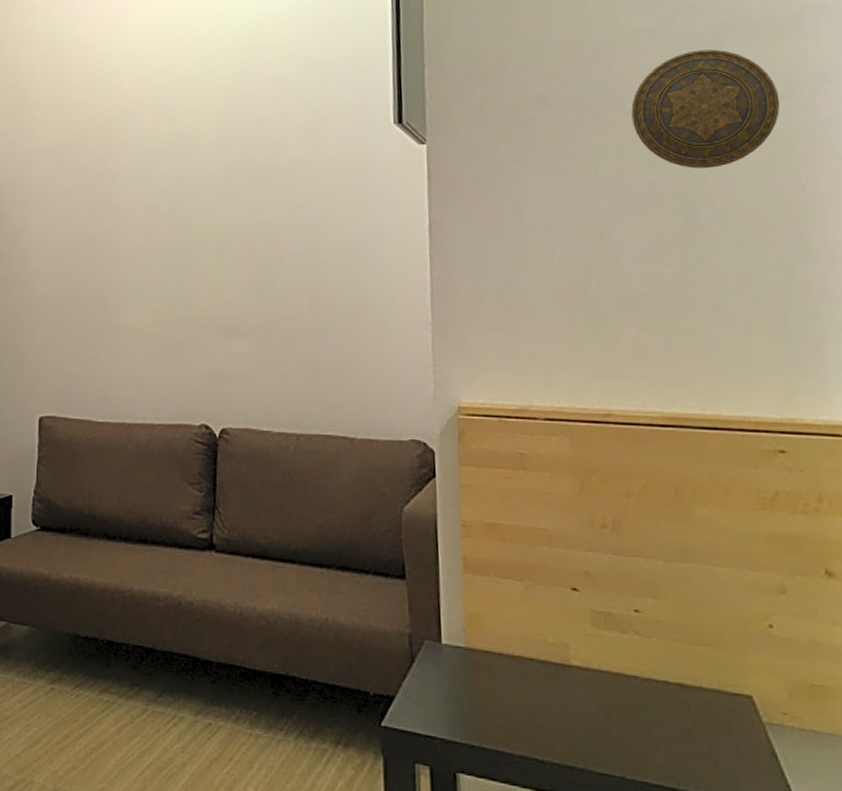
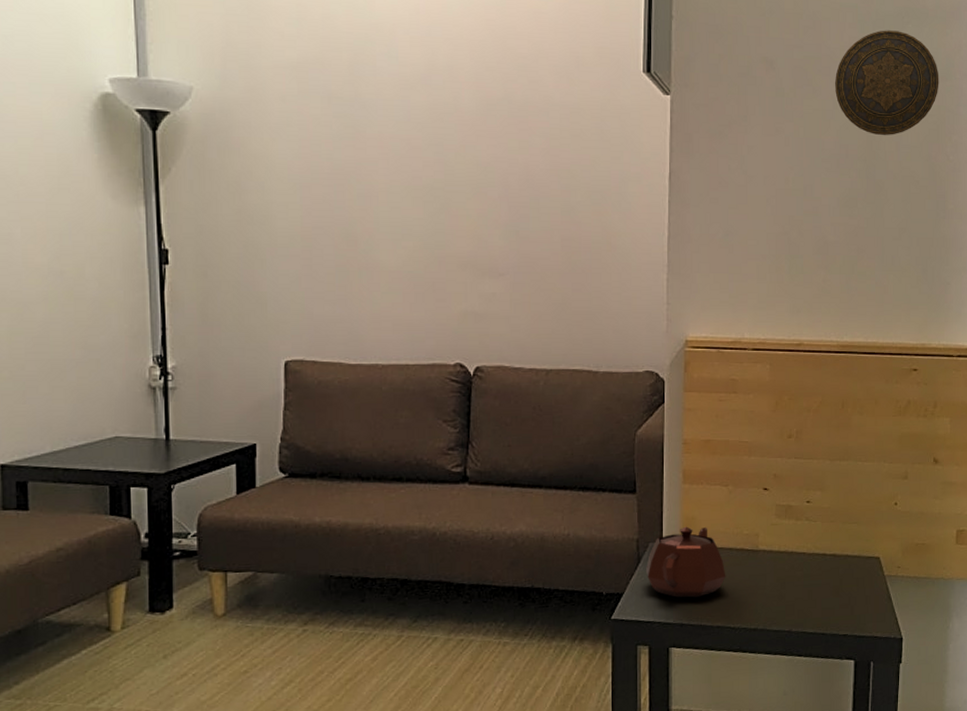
teapot: none [422,625,528,715] -> present [646,526,726,598]

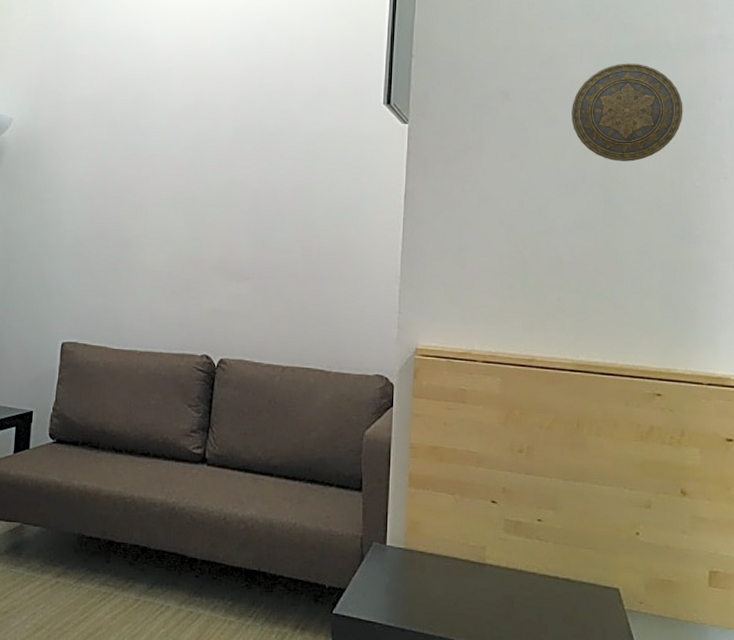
teapot: present [646,526,726,598] -> none [369,530,451,604]

